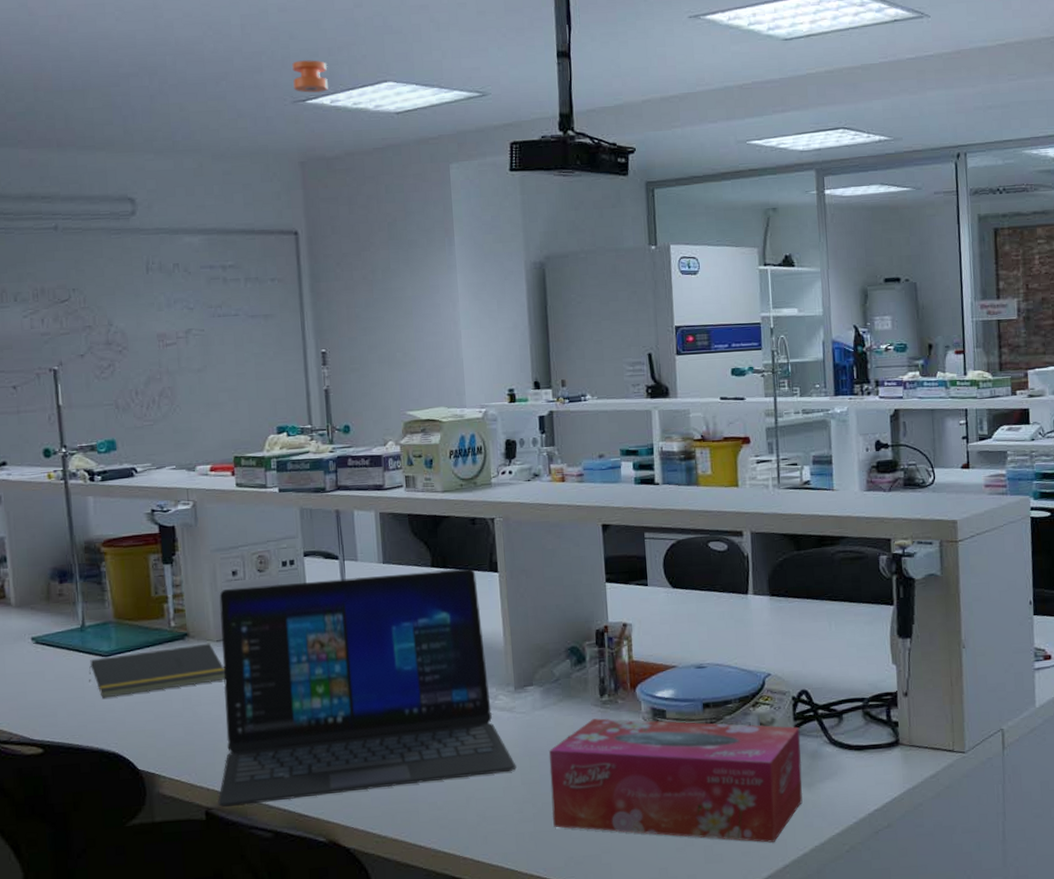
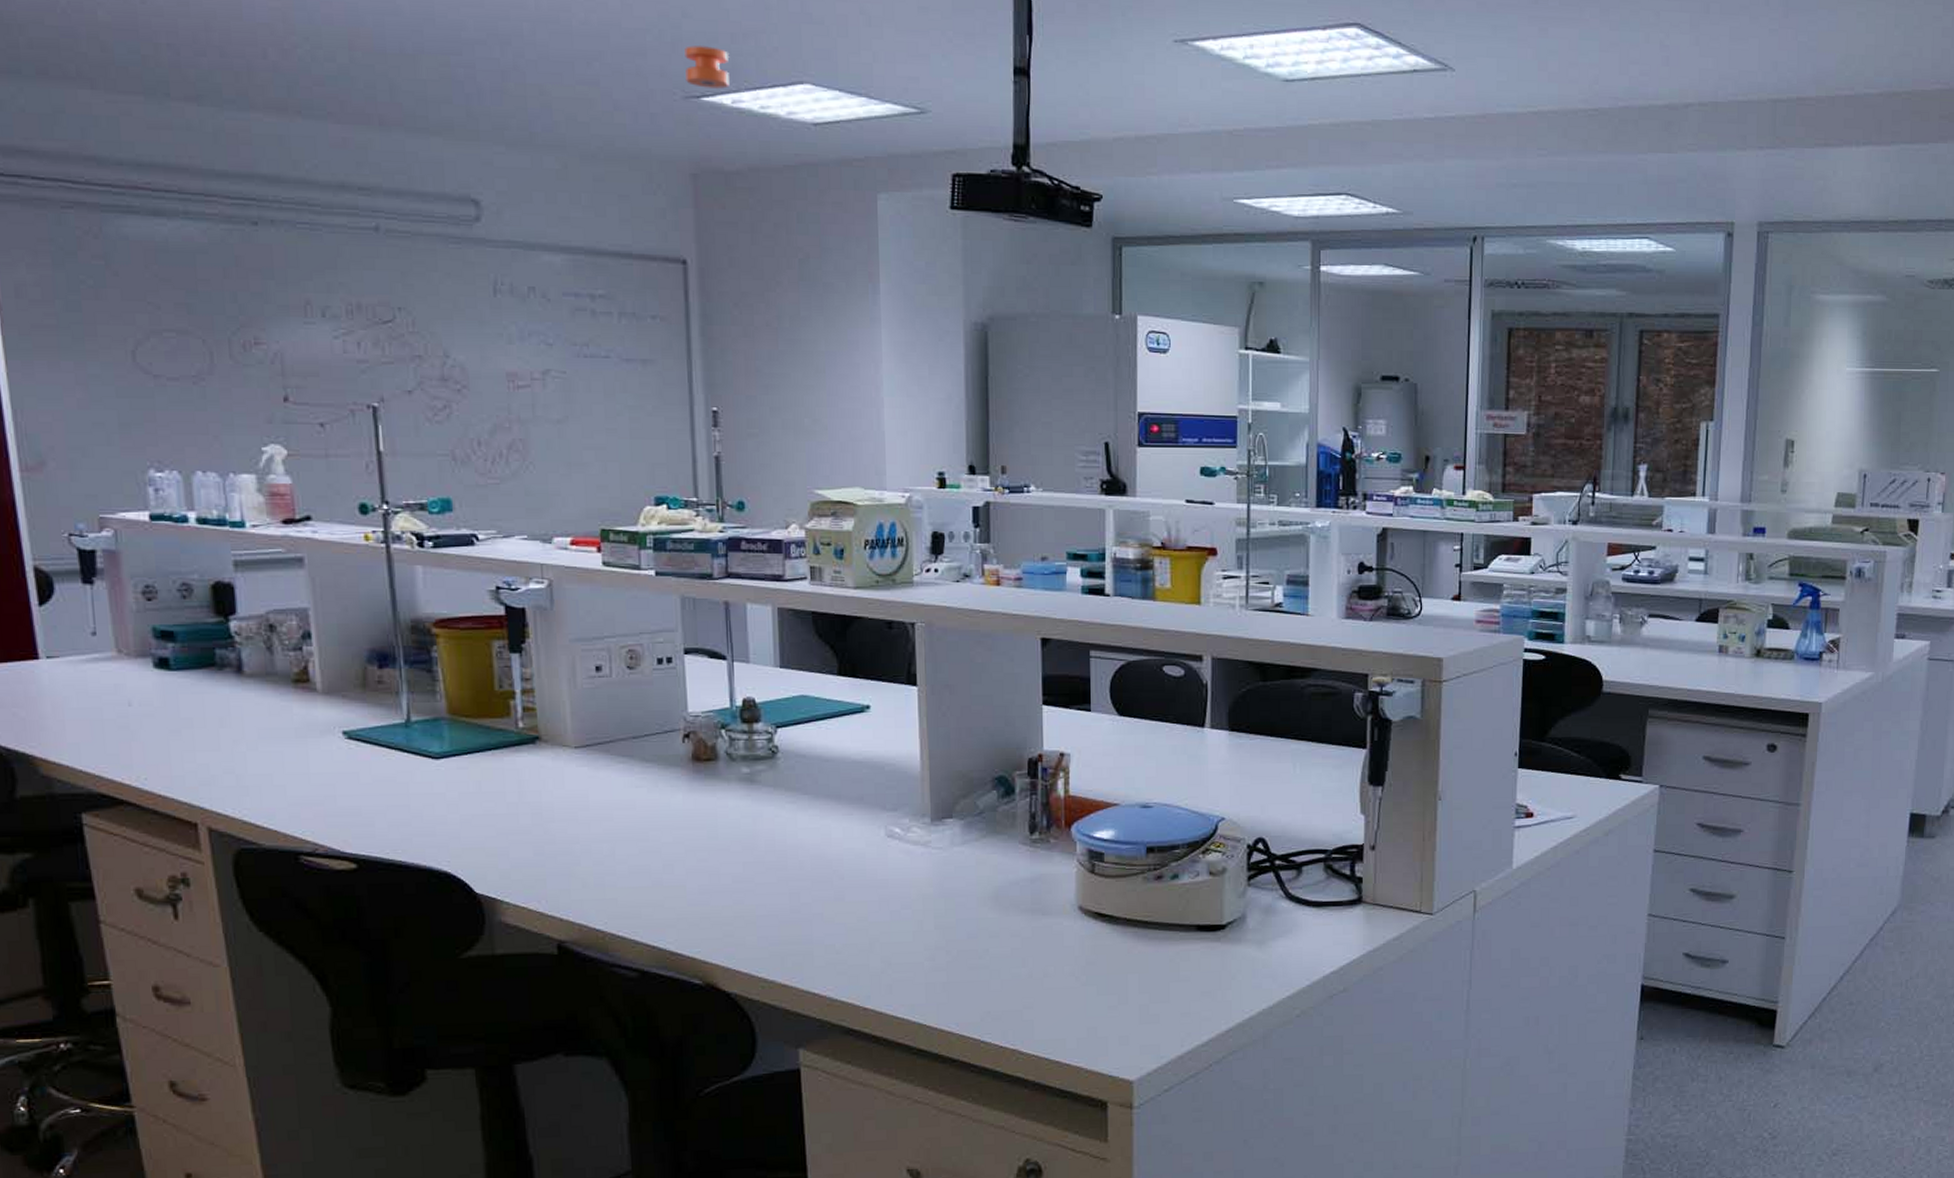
notepad: present [88,643,225,698] -> none [414,749,584,808]
laptop: present [218,567,517,807] -> none [573,678,929,941]
tissue box: present [549,718,803,843] -> none [967,858,1254,1004]

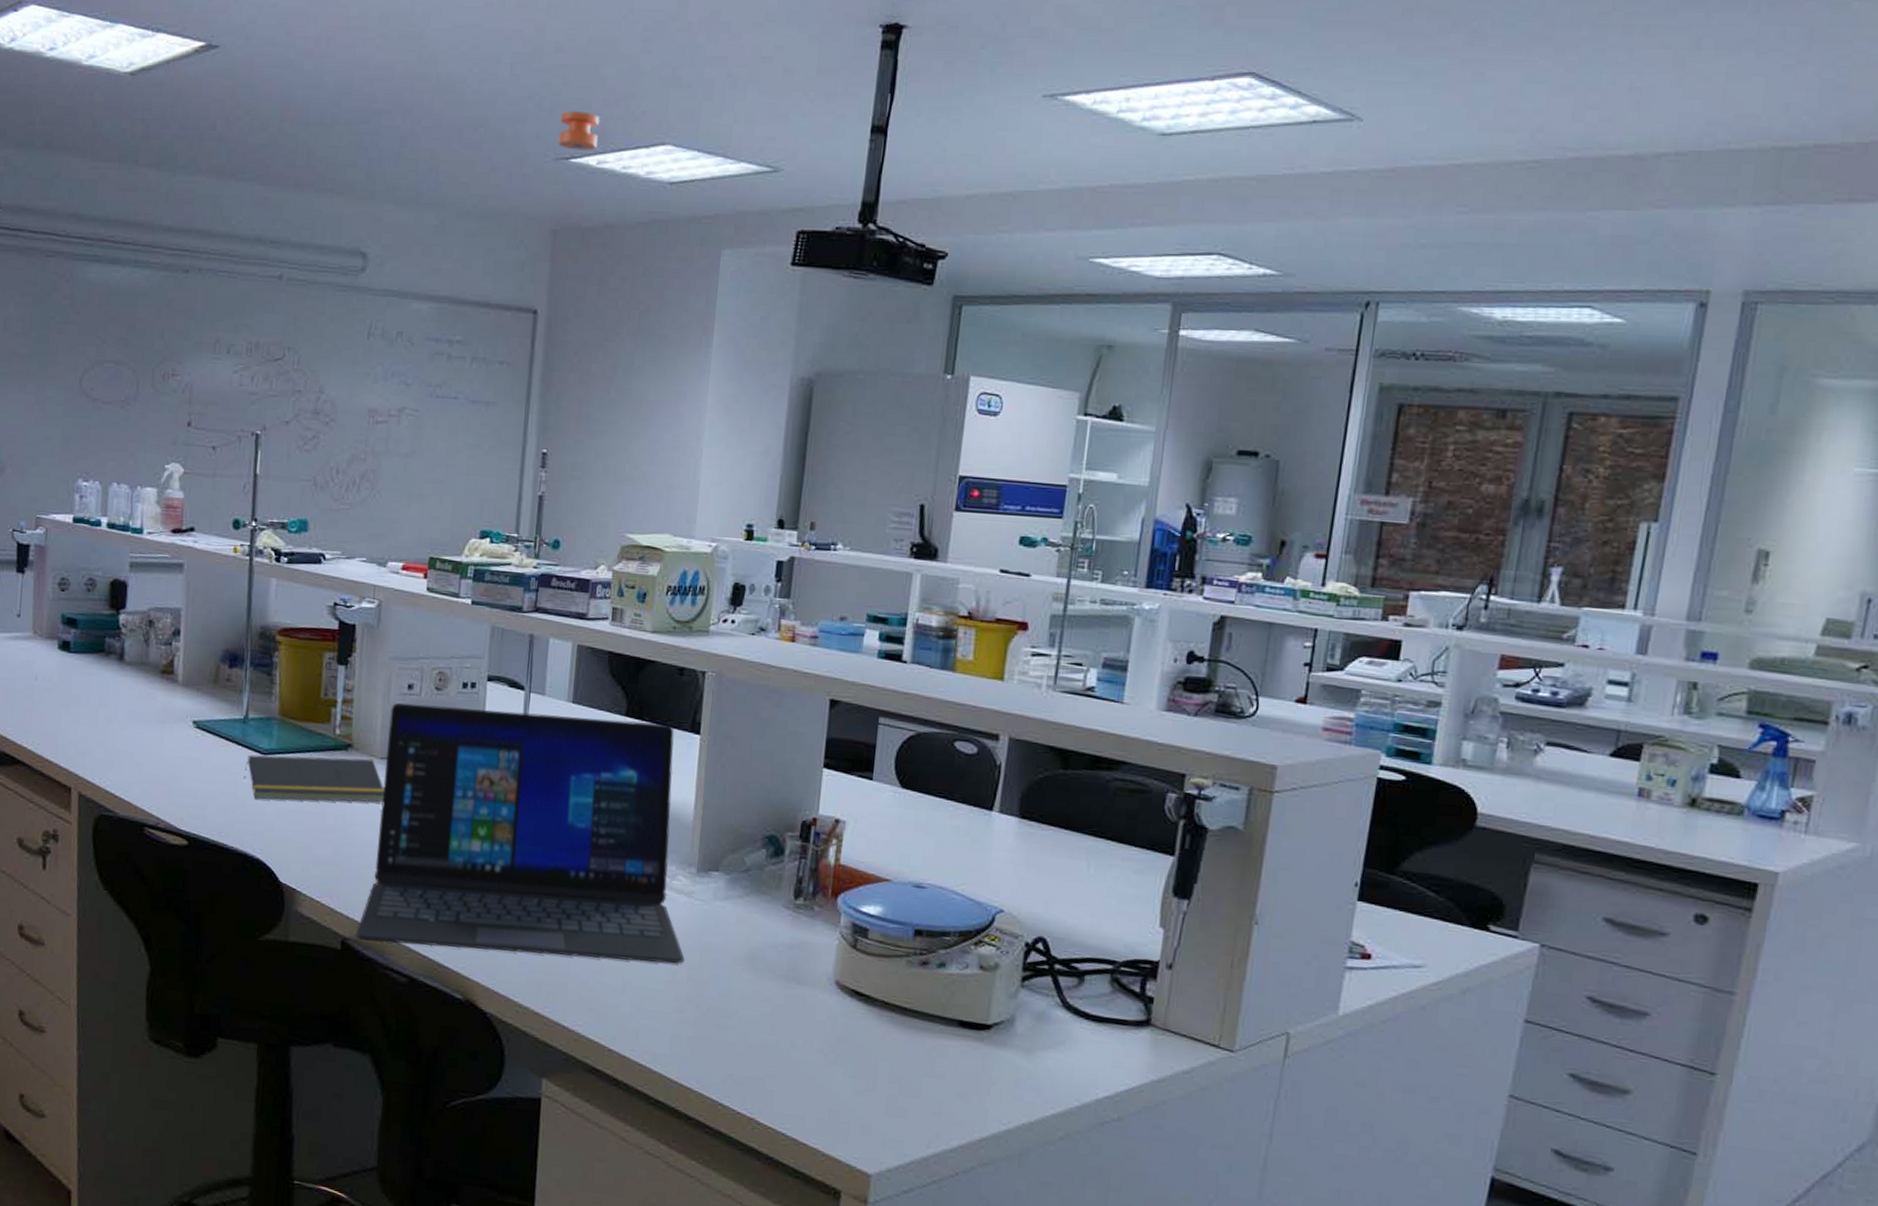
notepad: none [414,749,584,808] -> present [244,754,384,803]
laptop: none [573,678,929,941] -> present [356,702,685,964]

